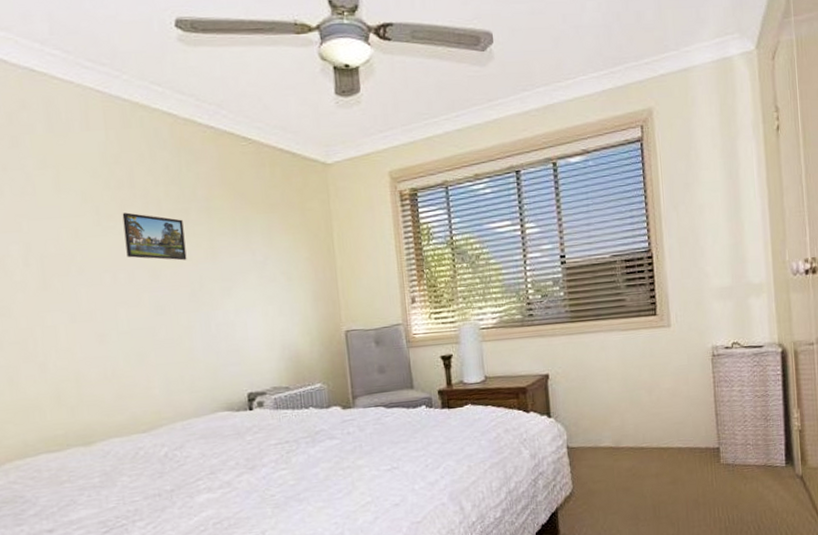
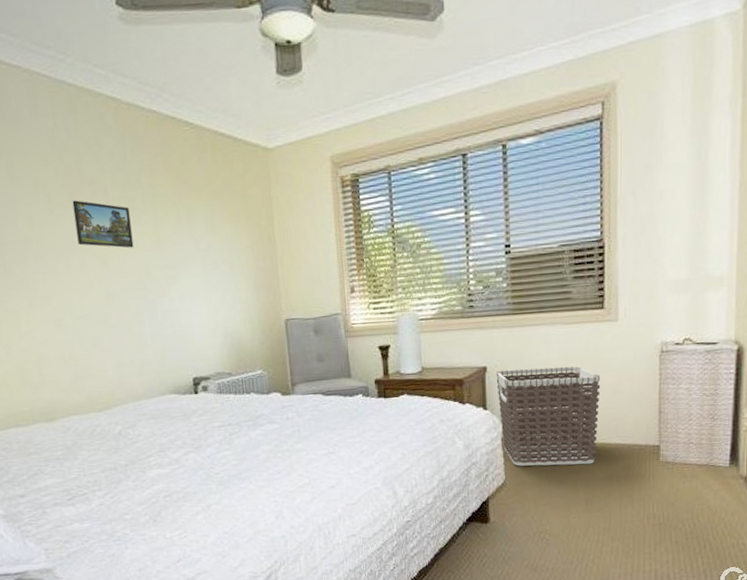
clothes hamper: none [558,372,660,474] -> present [496,366,601,466]

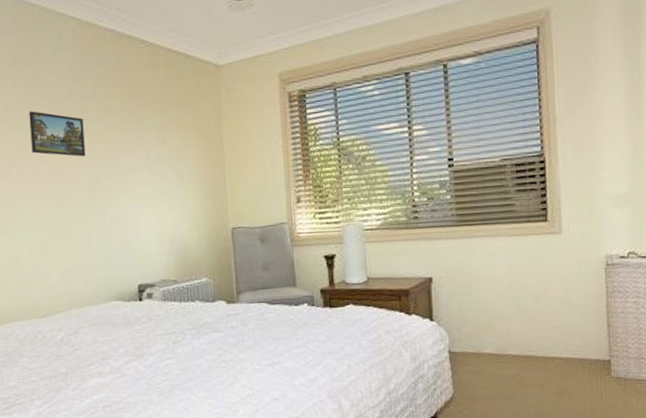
clothes hamper: present [496,366,601,466] -> none [442,278,548,380]

